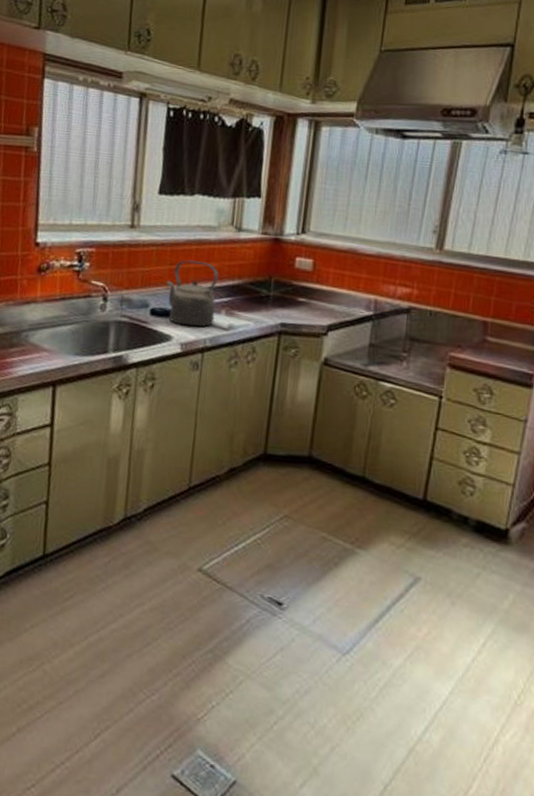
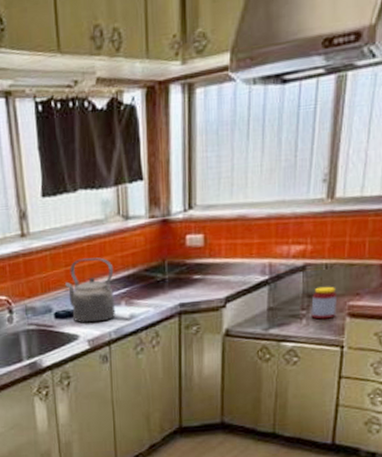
jar: none [412,332,439,366] -> present [311,286,336,319]

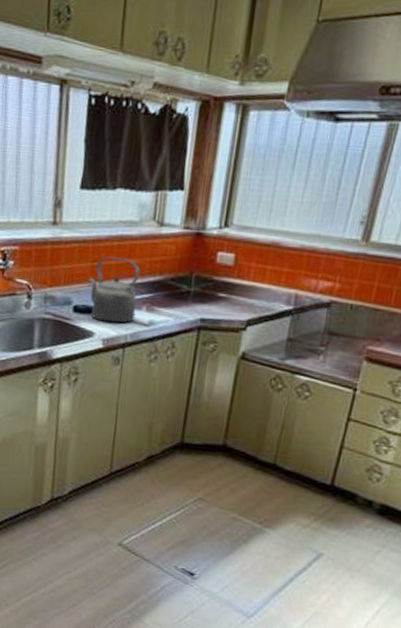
jar: present [311,286,336,319] -> none [329,326,358,360]

